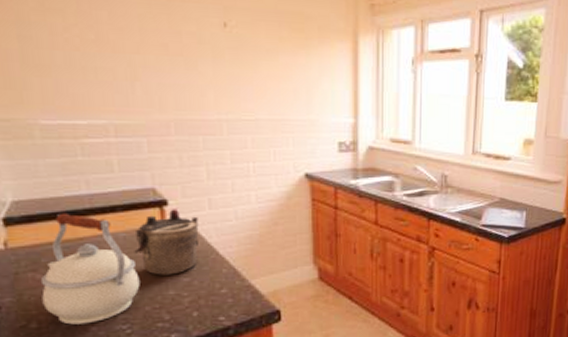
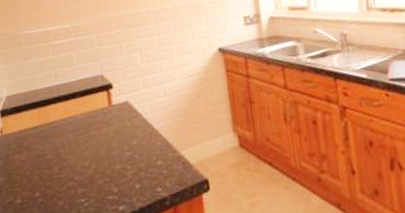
kettle: present [40,213,140,325] -> none [23,102,94,200]
teapot: present [134,209,199,275] -> none [89,91,137,151]

